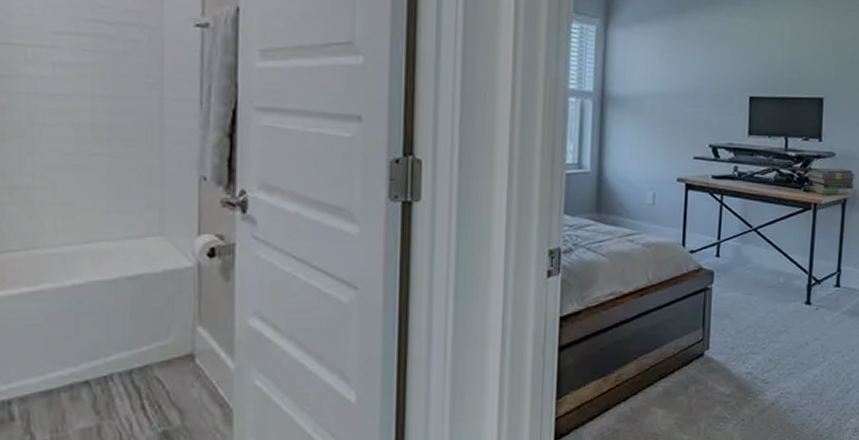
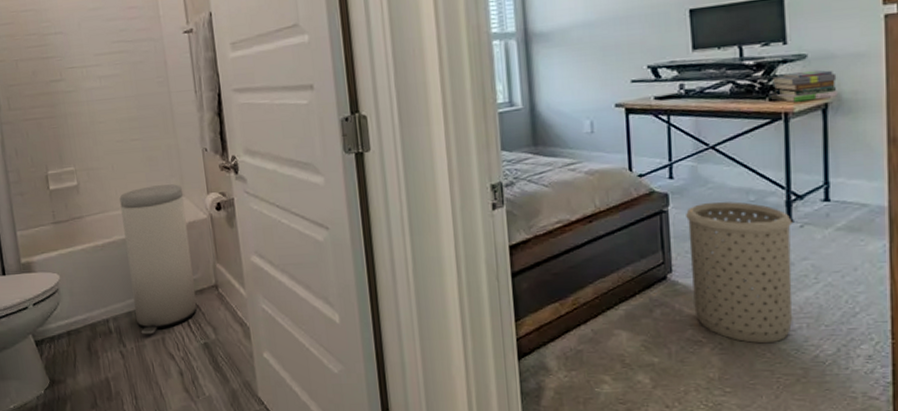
pedal bin: none [58,218,162,422] -> present [119,184,197,335]
laundry basket: none [724,283,811,419] -> present [686,201,793,344]

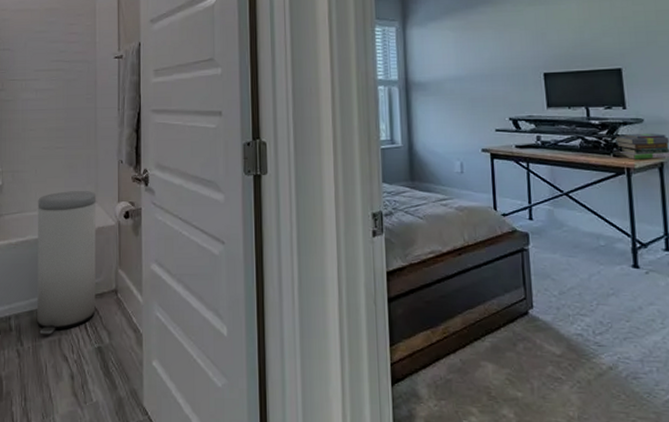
laundry basket: present [686,201,793,344] -> none [544,245,643,385]

